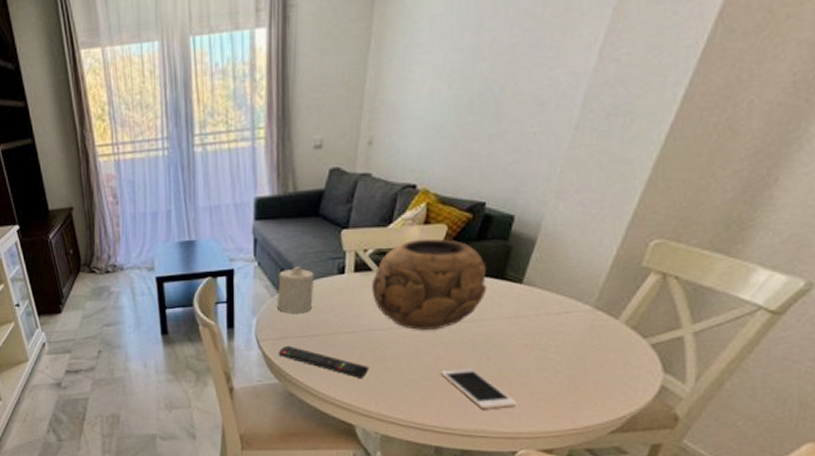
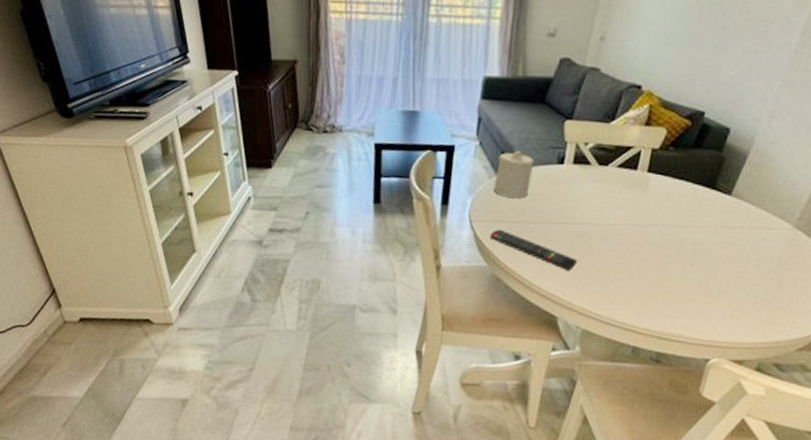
decorative bowl: present [370,238,487,330] -> none [587,139,699,231]
cell phone: present [441,368,517,409] -> none [645,271,715,315]

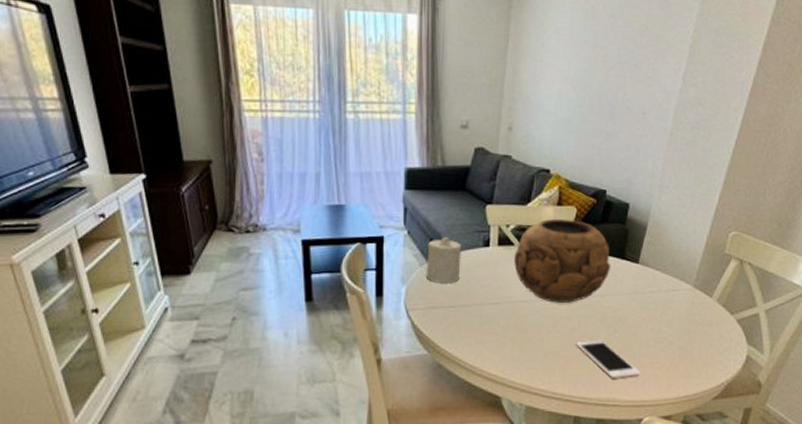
remote control: present [489,229,578,271] -> none [427,315,514,349]
decorative bowl: none [587,139,699,231] -> present [513,218,611,303]
cell phone: none [645,271,715,315] -> present [576,339,640,378]

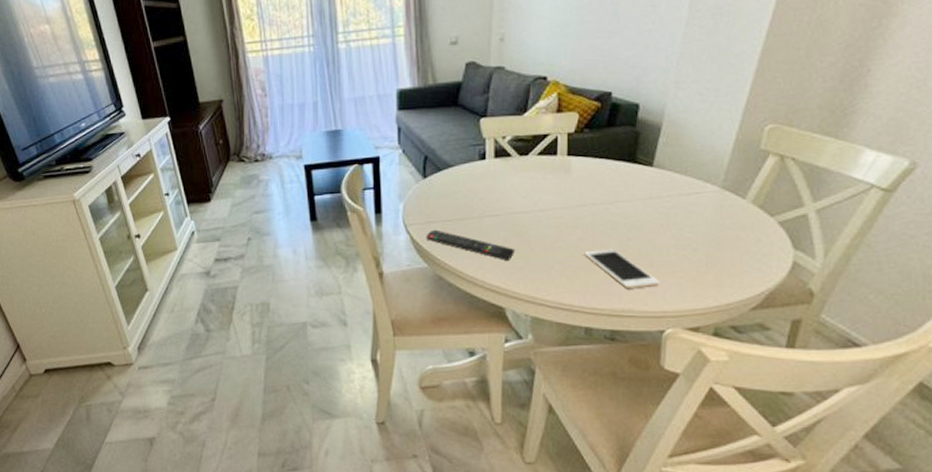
candle: present [425,237,461,283] -> none [422,153,457,198]
remote control: none [427,315,514,349] -> present [426,229,516,260]
decorative bowl: present [513,218,611,303] -> none [511,126,621,212]

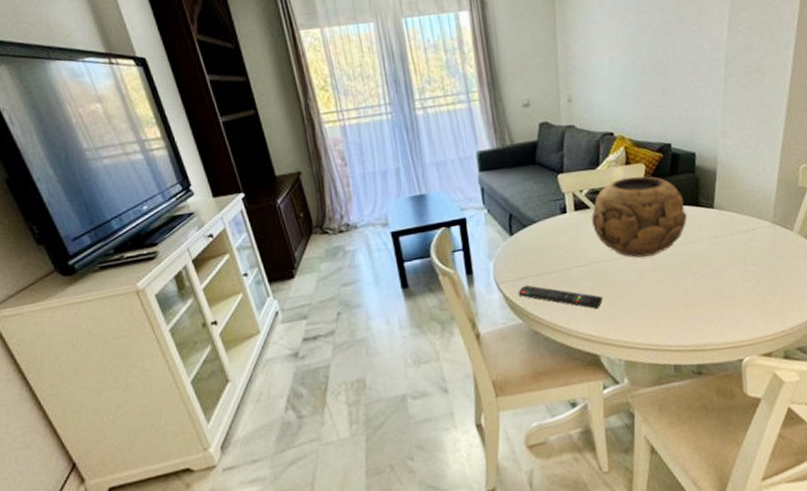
decorative bowl: none [511,126,621,212] -> present [591,176,688,258]
cell phone: present [584,248,660,288] -> none [665,287,734,323]

